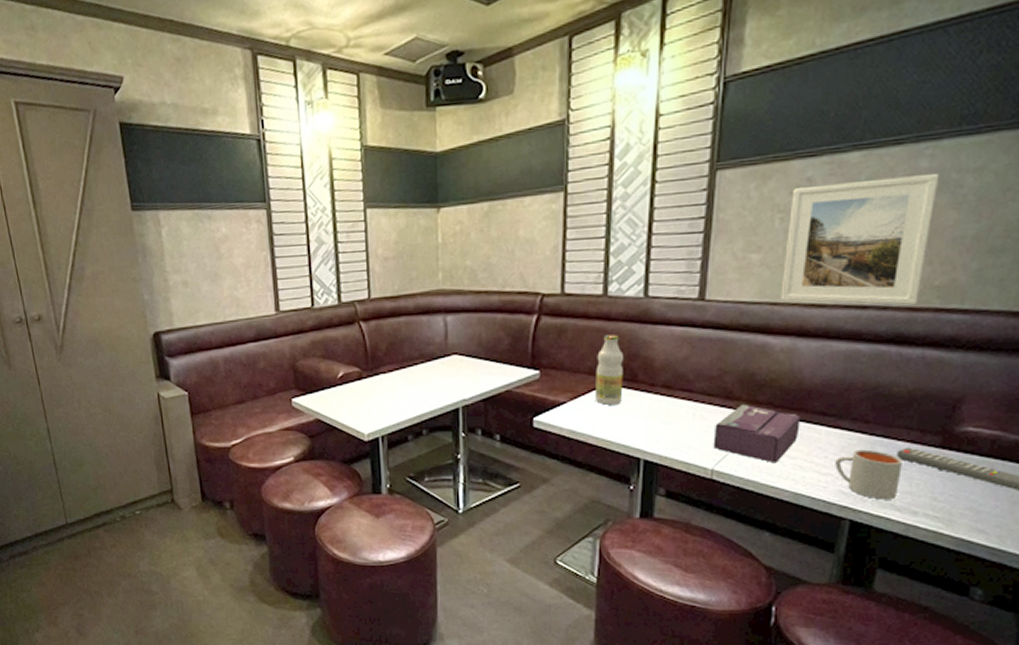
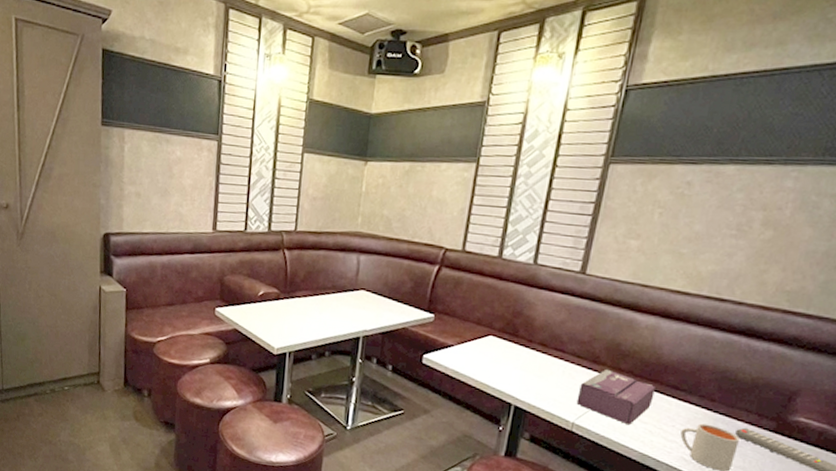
beverage bottle: present [594,335,624,405] -> none [479,292,510,354]
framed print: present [780,174,940,305] -> none [651,189,801,305]

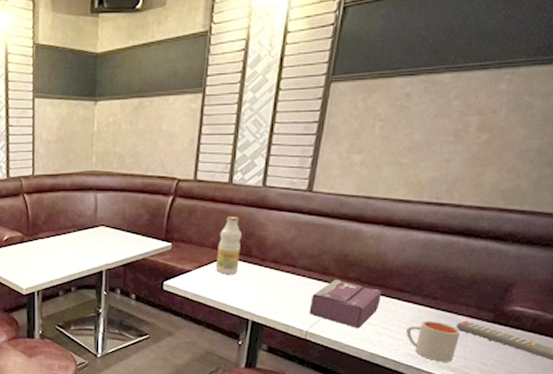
beverage bottle: none [479,292,510,354] -> present [215,216,243,274]

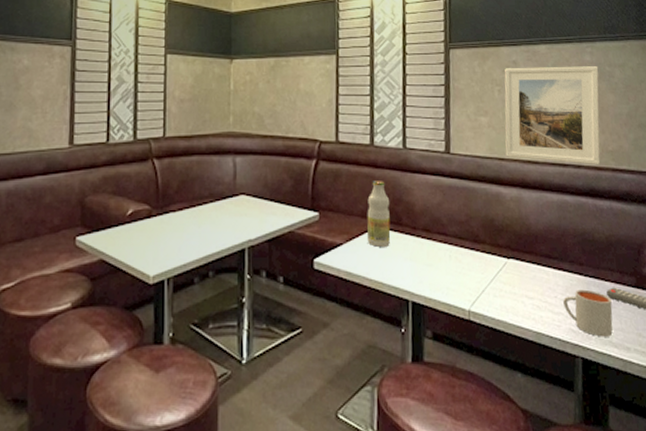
tissue box: present [309,280,382,329] -> none [467,248,533,304]
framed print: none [374,96,515,205] -> present [504,66,601,165]

